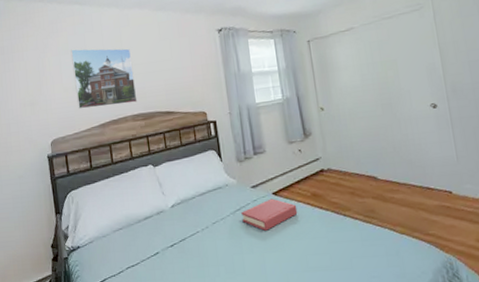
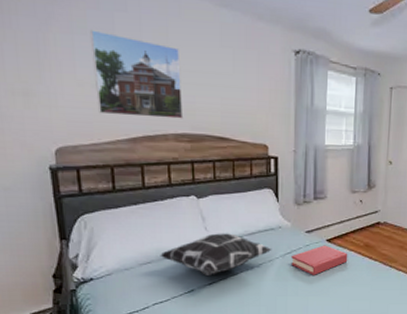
decorative pillow: none [129,195,223,238] -> present [160,233,272,275]

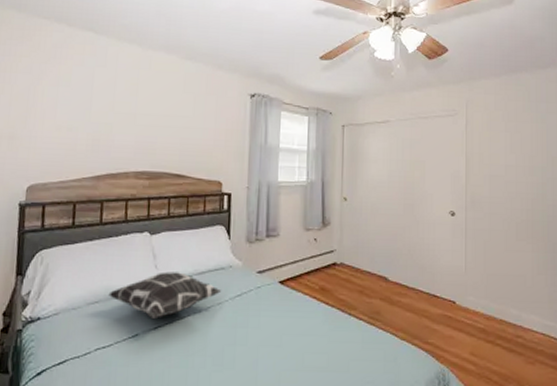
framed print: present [89,29,184,119] -> none [69,82,147,158]
hardback book: present [291,245,348,275] -> none [241,287,303,322]

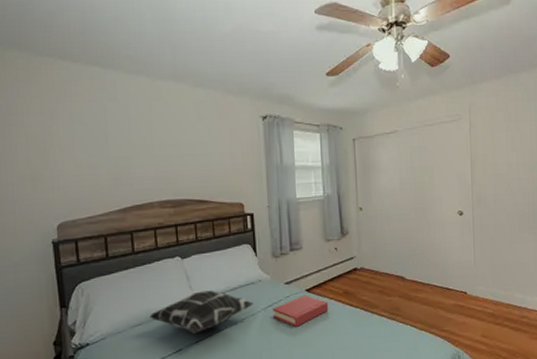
hardback book: none [241,287,303,322] -> present [273,295,329,327]

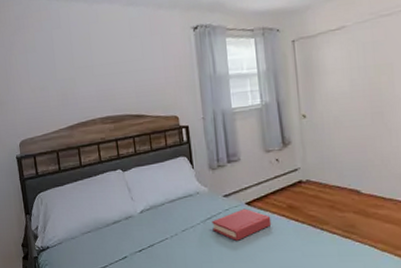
decorative pillow: present [149,290,254,334] -> none [97,202,193,243]

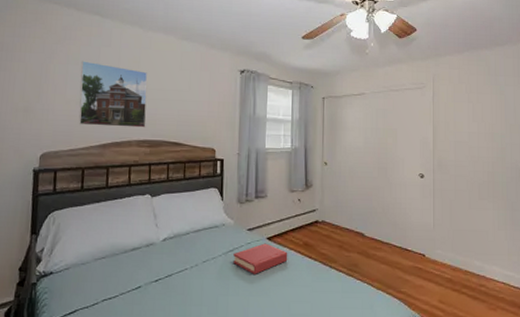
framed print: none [37,46,107,110] -> present [78,61,148,128]

